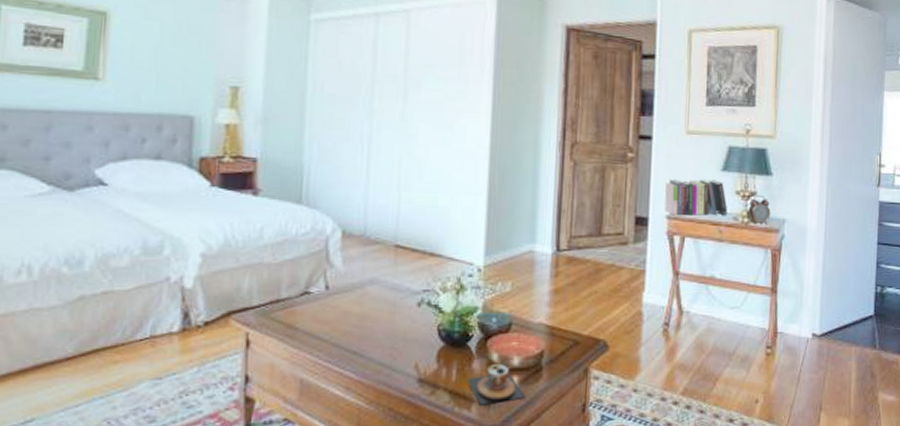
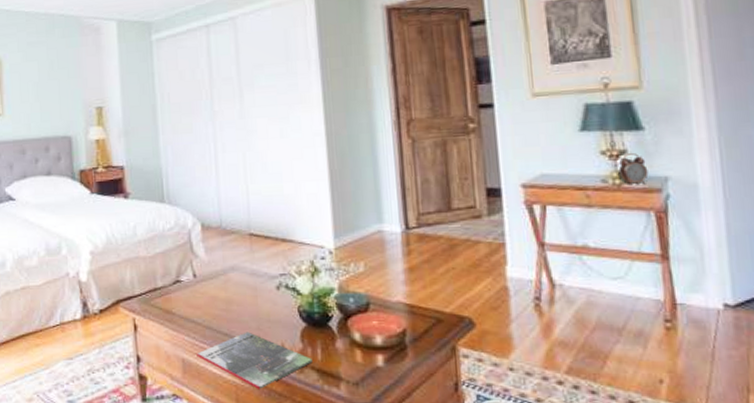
magazine: none [318,350,446,413] -> present [196,332,313,390]
teacup: present [467,364,526,405] -> none [332,343,393,384]
books: present [664,179,728,216] -> none [516,142,594,184]

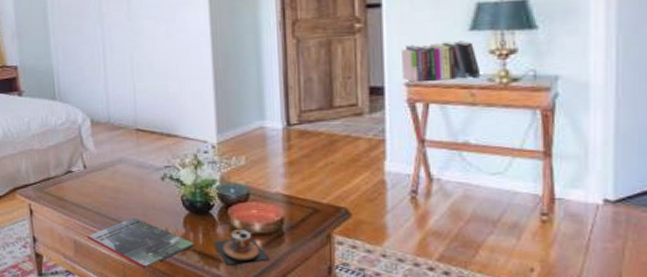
teacup: none [332,343,393,384] -> present [213,230,270,265]
books: none [516,142,594,184] -> present [402,41,481,83]
alarm clock: present [618,153,649,185] -> none [507,52,538,84]

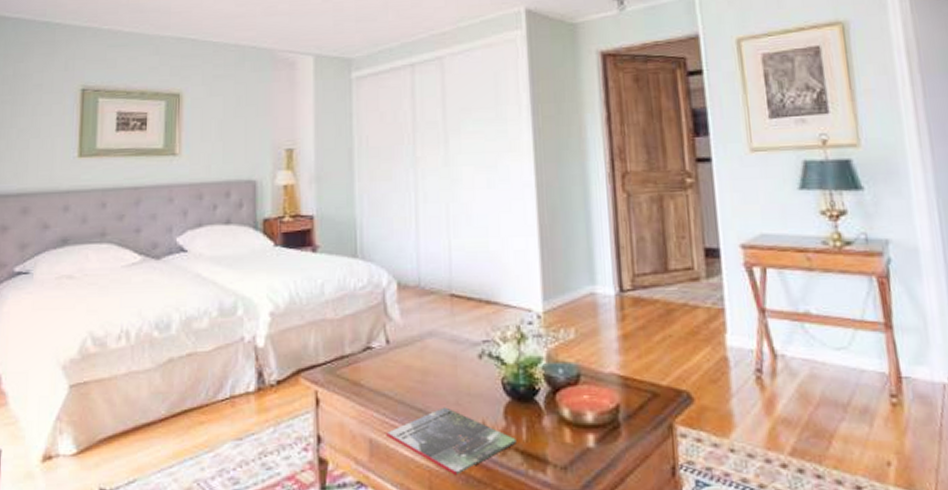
teacup: present [213,230,270,265] -> none [538,421,605,468]
books: present [402,41,481,83] -> none [734,200,815,245]

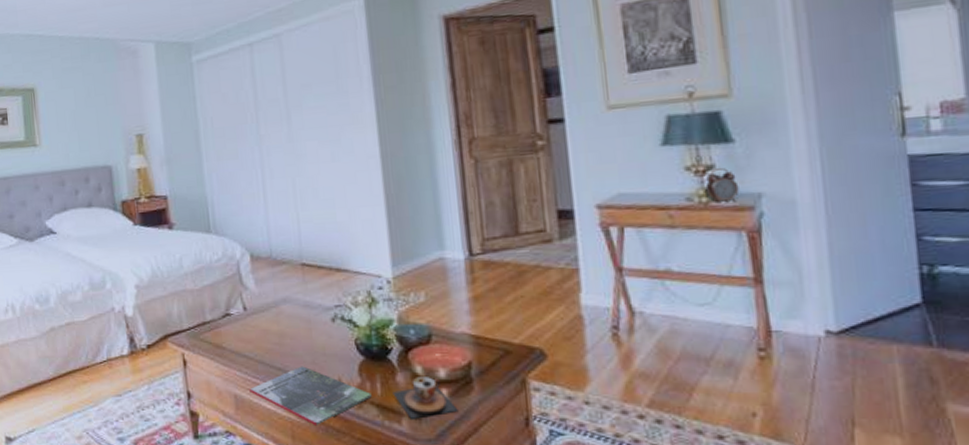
teacup: none [538,421,605,468] -> present [393,377,458,419]
alarm clock: none [839,214,869,248] -> present [705,168,740,204]

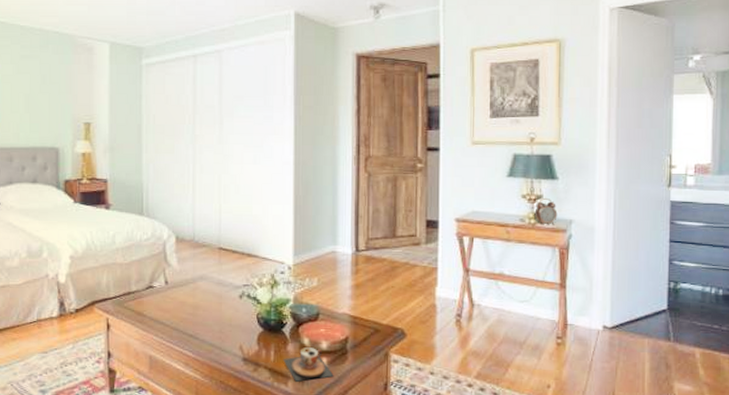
magazine: present [249,366,372,427] -> none [163,334,266,385]

